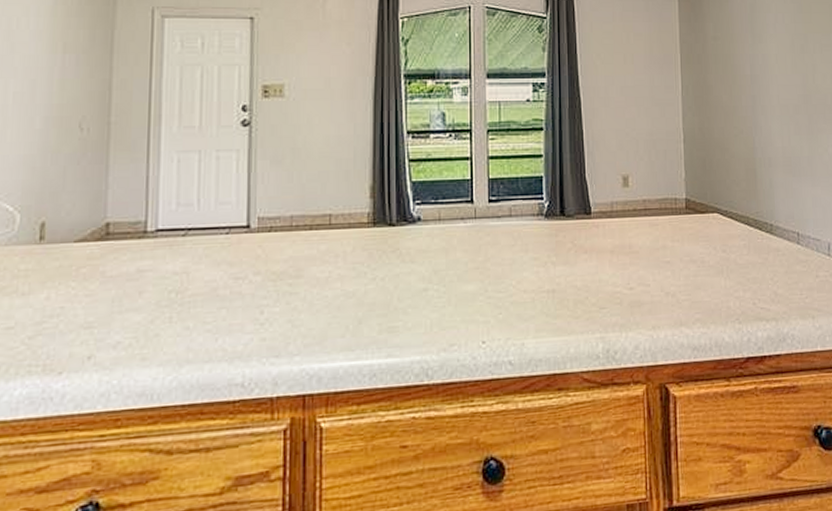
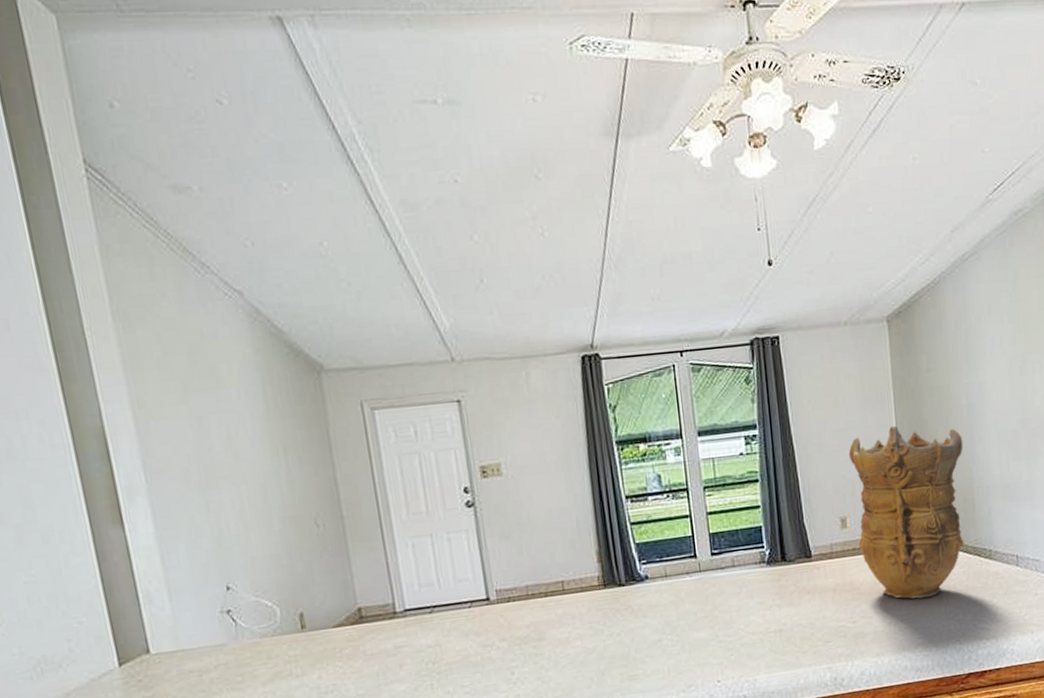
vase: none [634,88,746,270] -> present [848,425,964,599]

